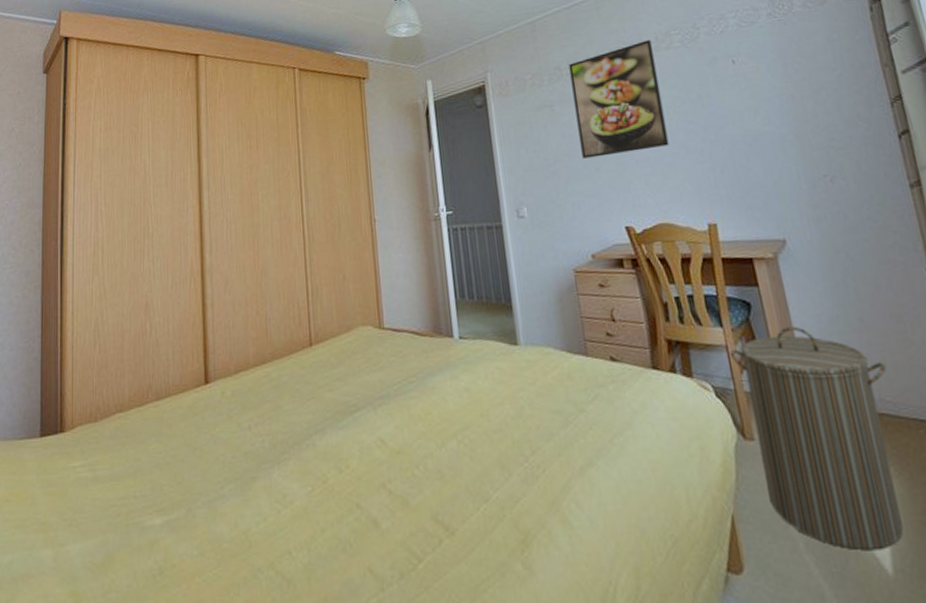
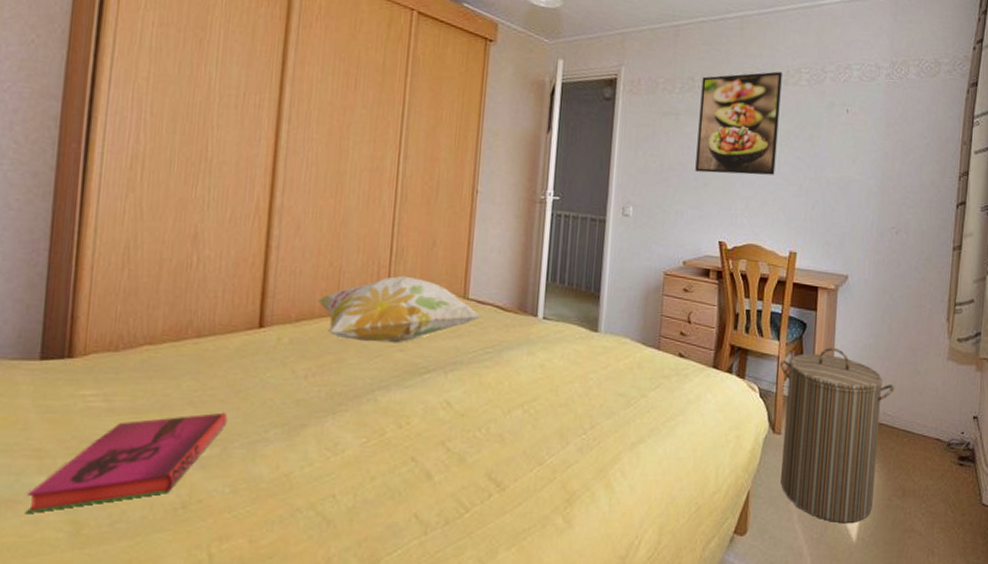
hardback book: none [37,472,189,587] -> present [25,412,228,513]
decorative pillow: none [250,314,400,386] -> present [316,275,482,343]

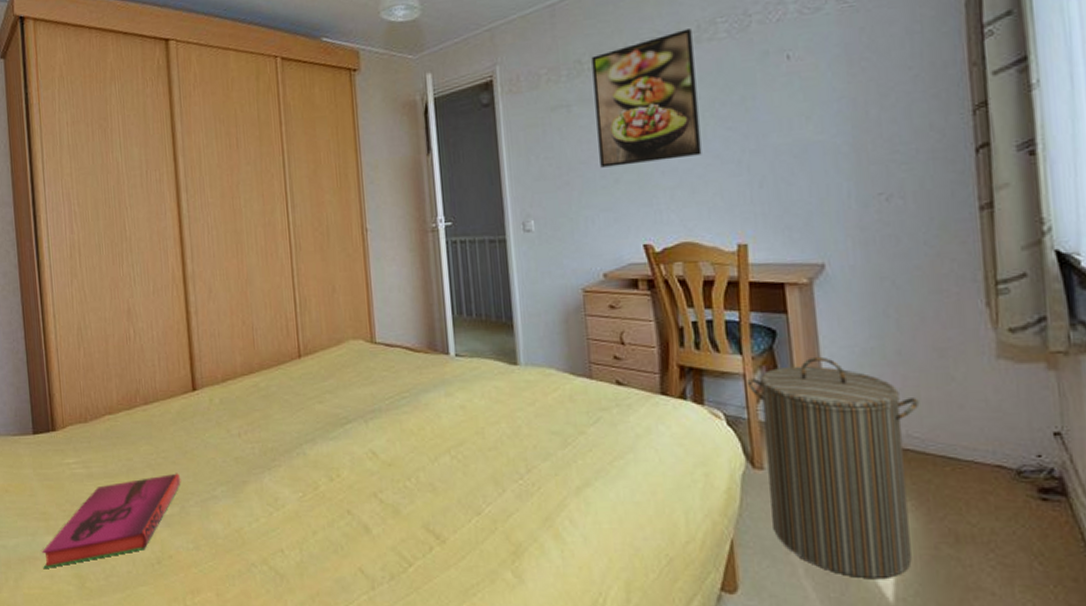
decorative pillow: present [316,275,482,343] -> none [236,326,393,396]

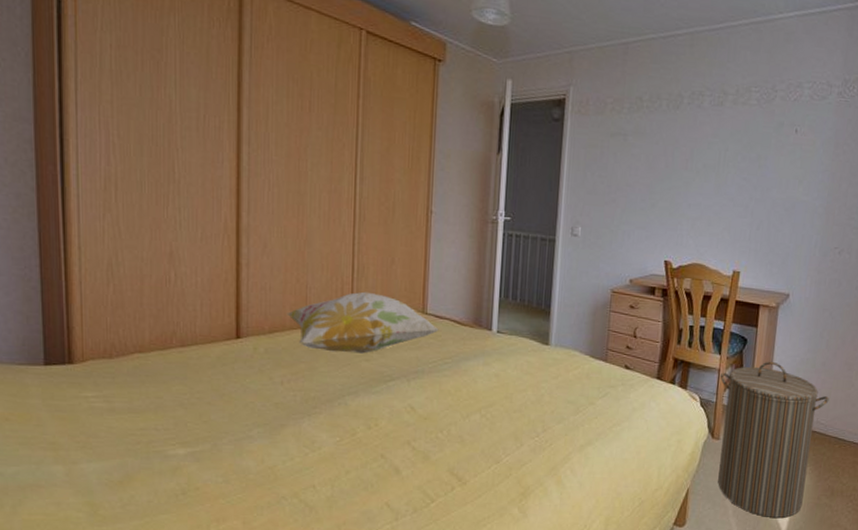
hardback book: present [42,473,181,568] -> none [48,413,215,496]
decorative pillow: none [236,326,393,396] -> present [287,291,441,354]
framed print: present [591,29,702,168] -> none [642,90,732,196]

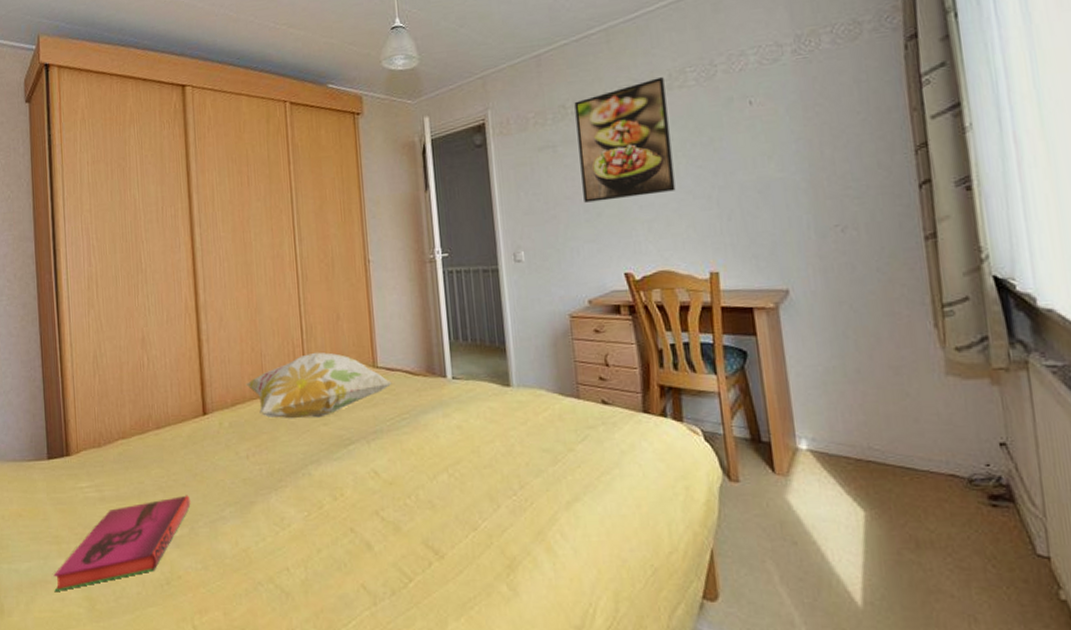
hardback book: none [48,413,215,496] -> present [53,495,191,591]
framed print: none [642,90,732,196] -> present [574,77,676,203]
laundry hamper: present [718,361,830,519] -> none [723,375,879,585]

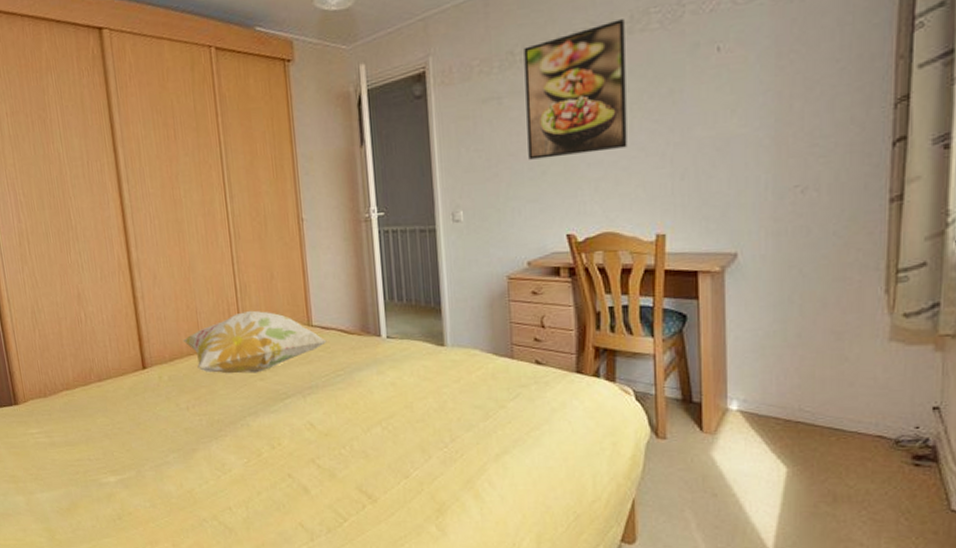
hardback book: present [53,495,191,591] -> none [14,442,136,523]

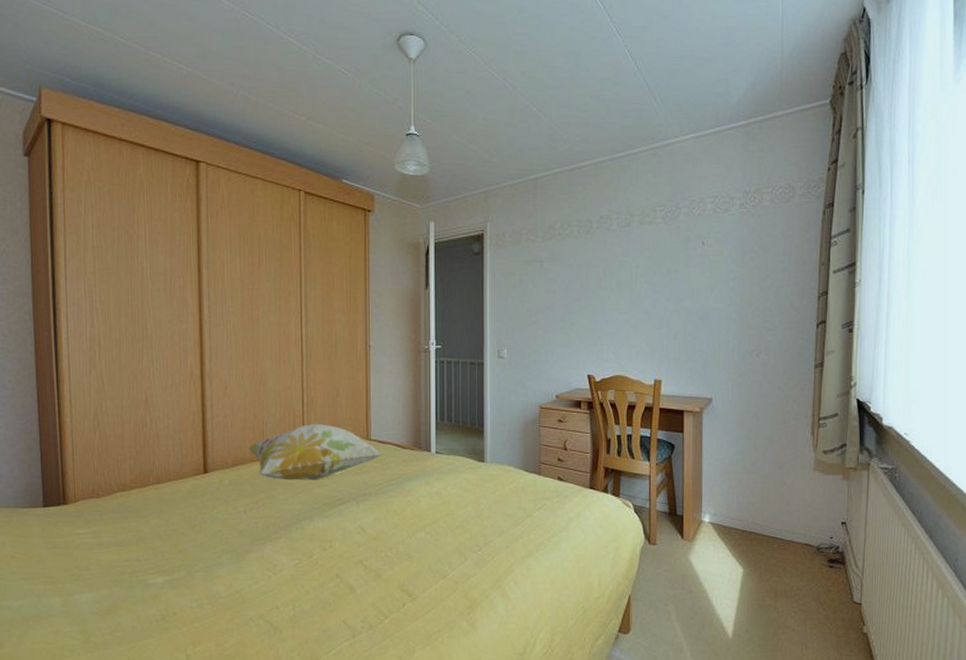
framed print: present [524,19,627,160] -> none [561,212,638,313]

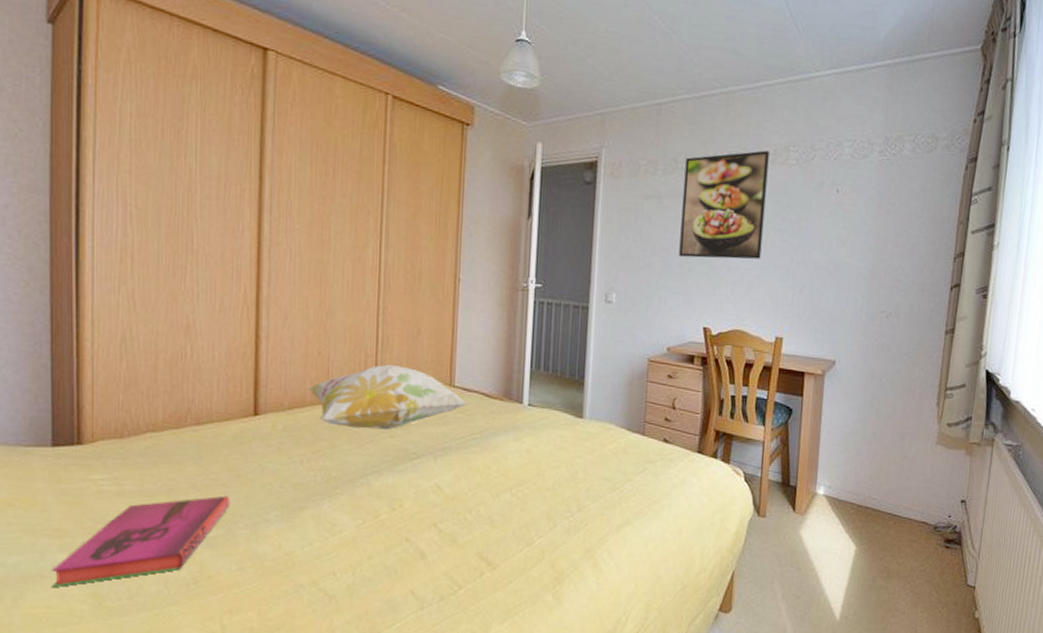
hardback book: none [47,543,189,626] -> present [51,495,231,587]
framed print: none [561,212,638,313] -> present [679,150,770,259]

